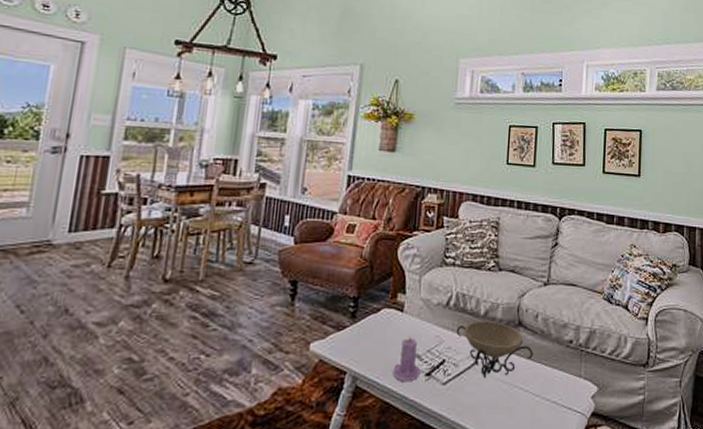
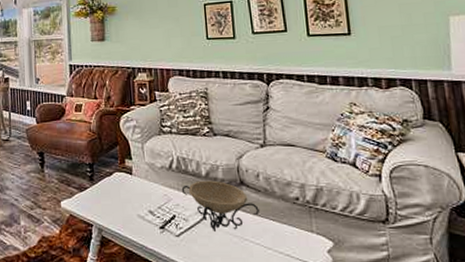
candle: present [392,337,421,382] -> none [130,196,155,234]

